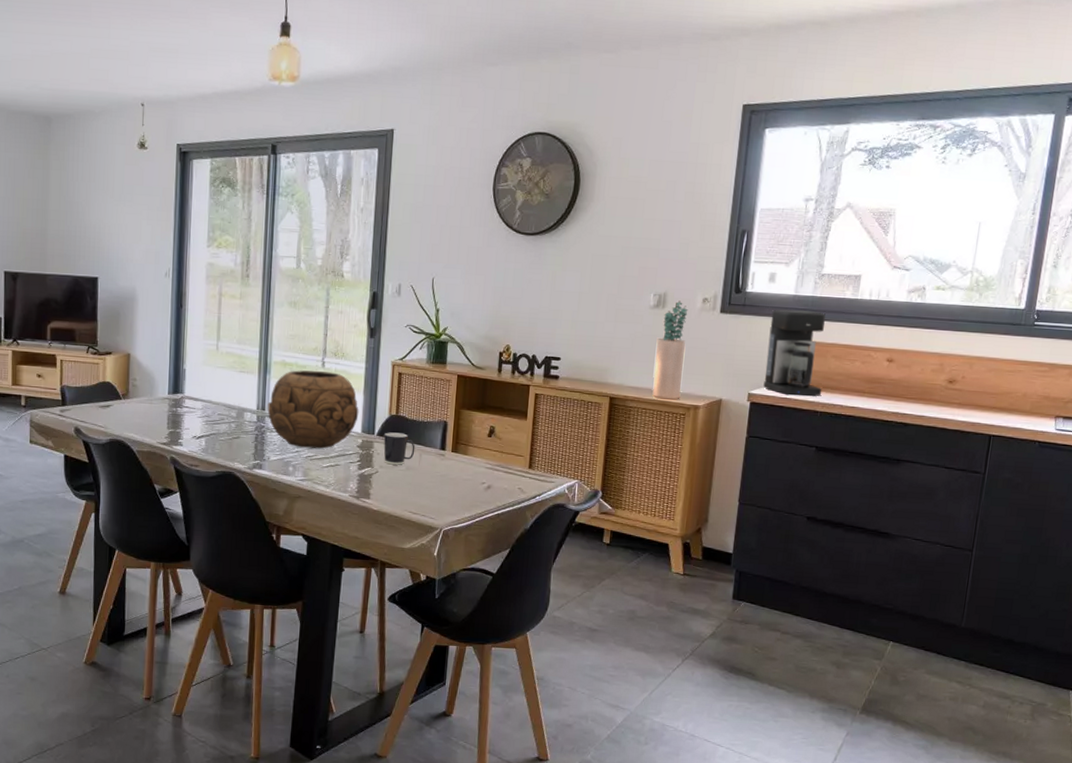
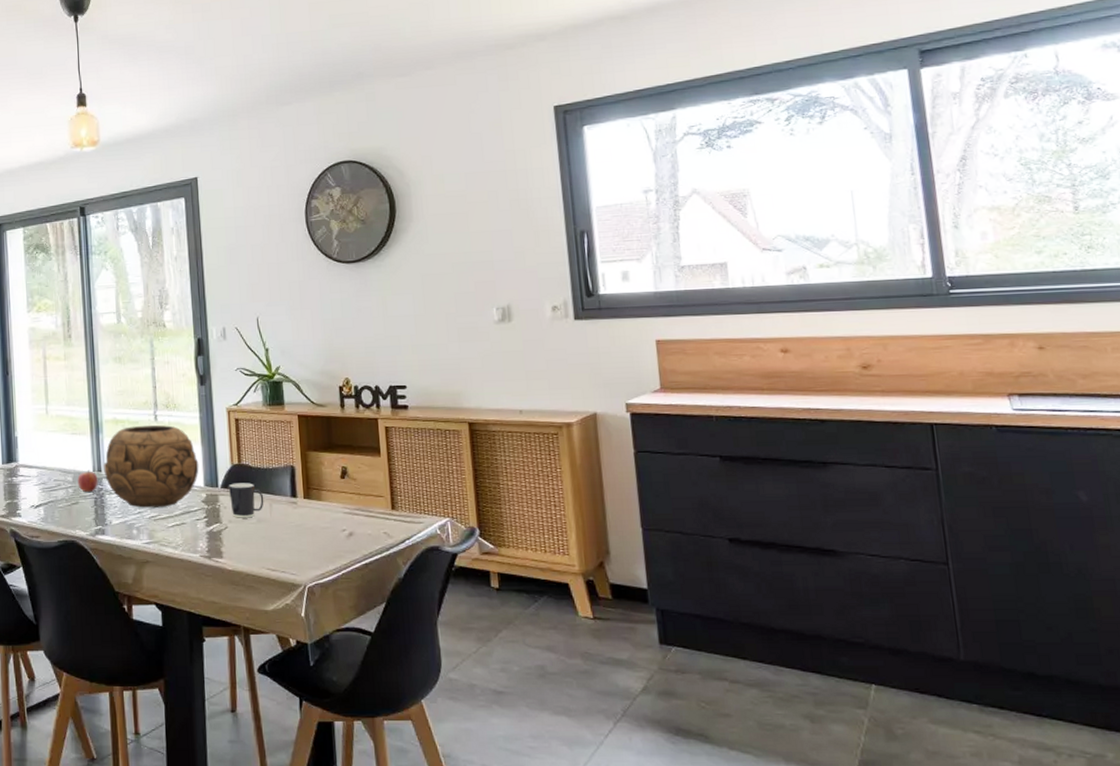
fruit: none [241,407,261,428] -> present [77,469,98,492]
vase: present [652,300,688,401] -> none [509,312,548,421]
coffee maker: present [763,309,825,396] -> none [633,307,712,402]

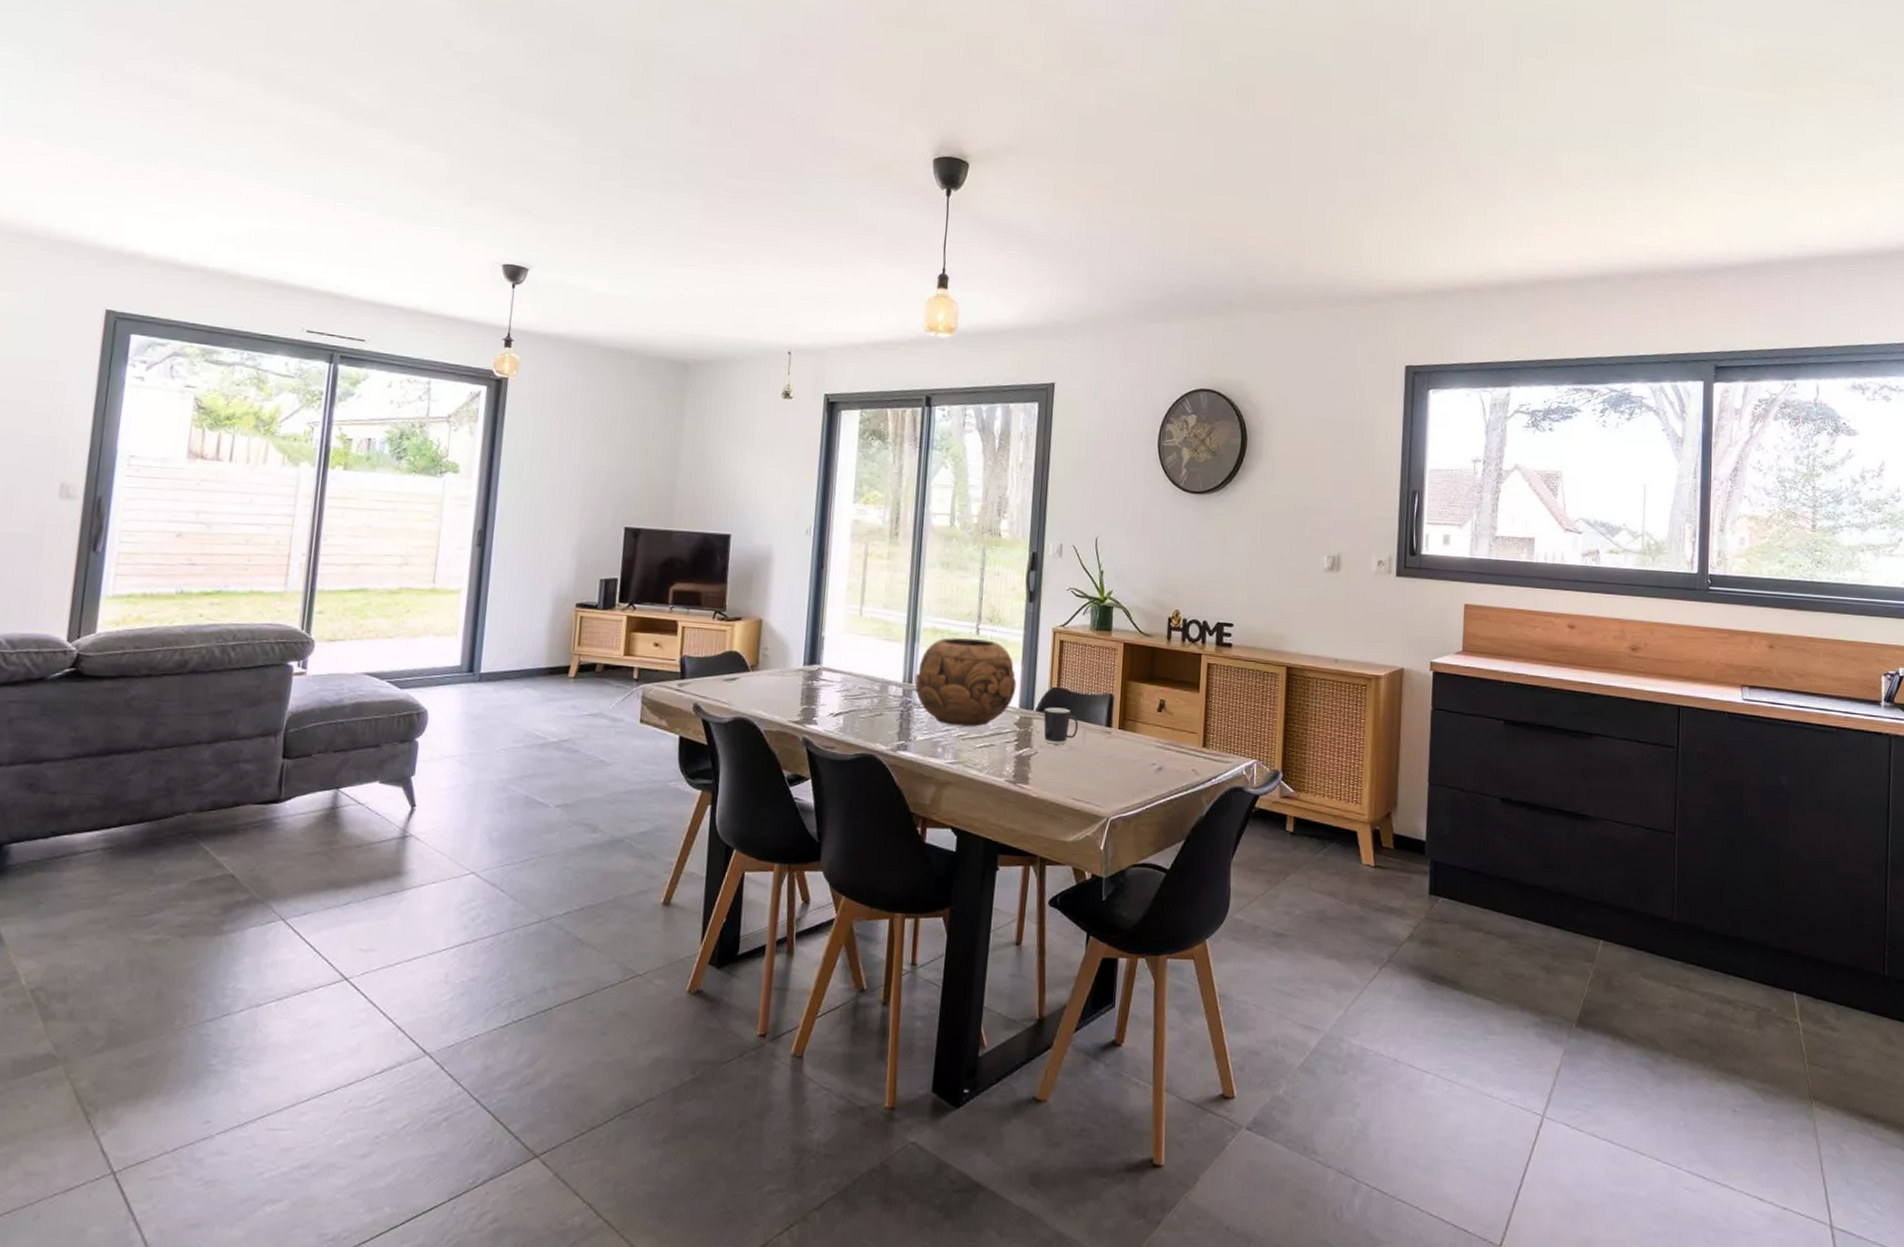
fruit: present [77,469,98,492] -> none [884,680,908,704]

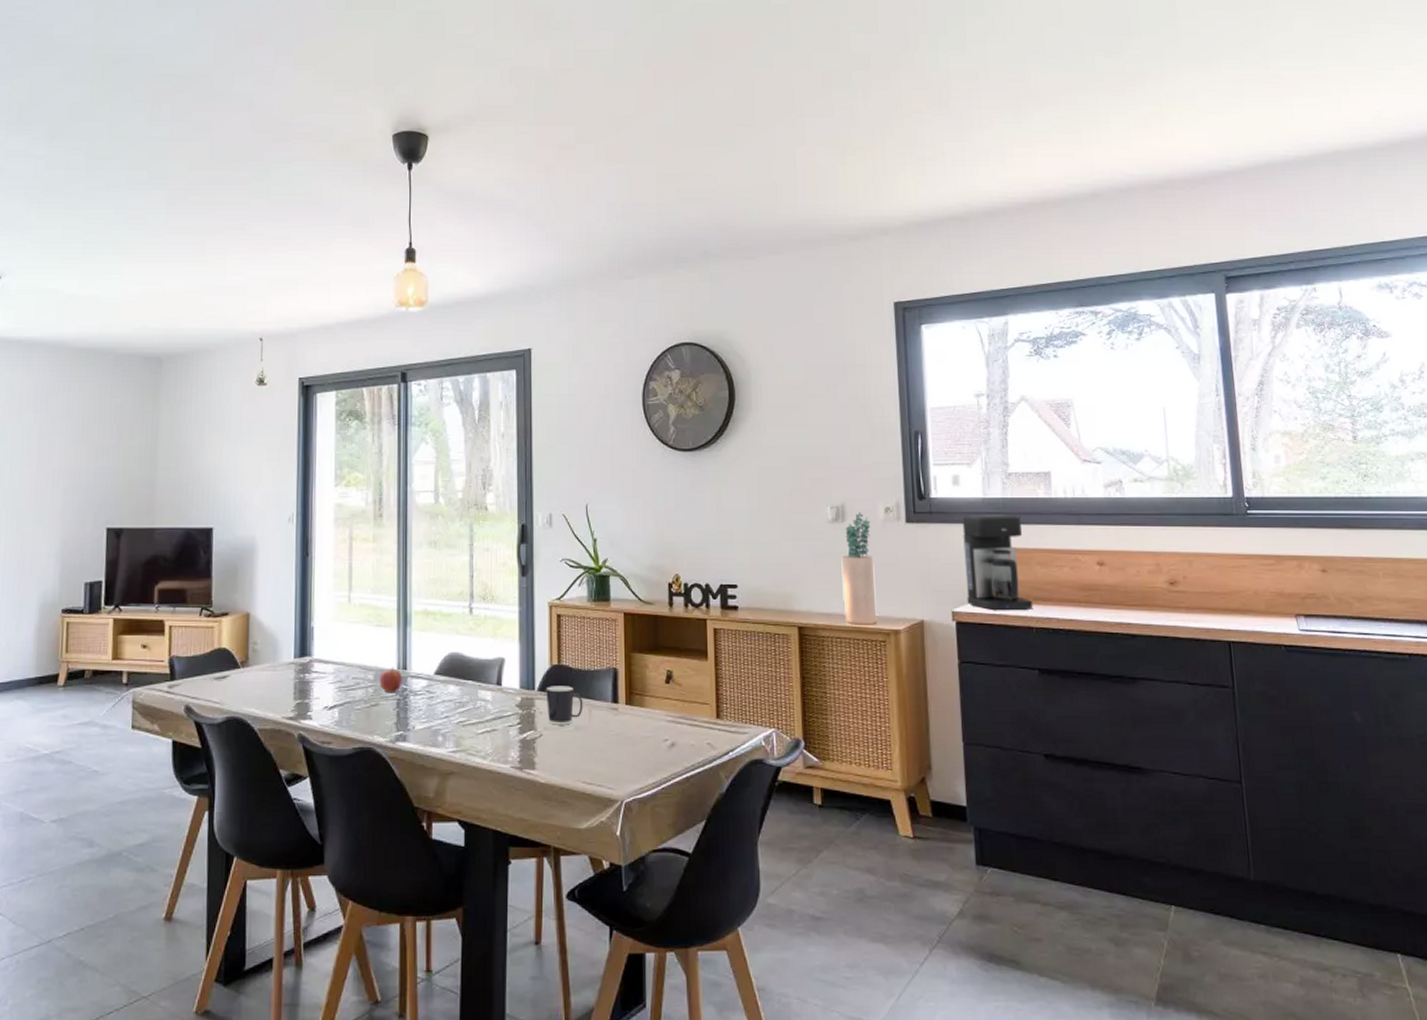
fruit: none [884,680,908,704] -> present [379,667,402,692]
decorative bowl: present [914,638,1017,727] -> none [409,618,515,711]
vase: none [1331,563,1364,671] -> present [841,512,877,627]
coffee maker: none [1445,572,1506,665] -> present [962,514,1033,611]

